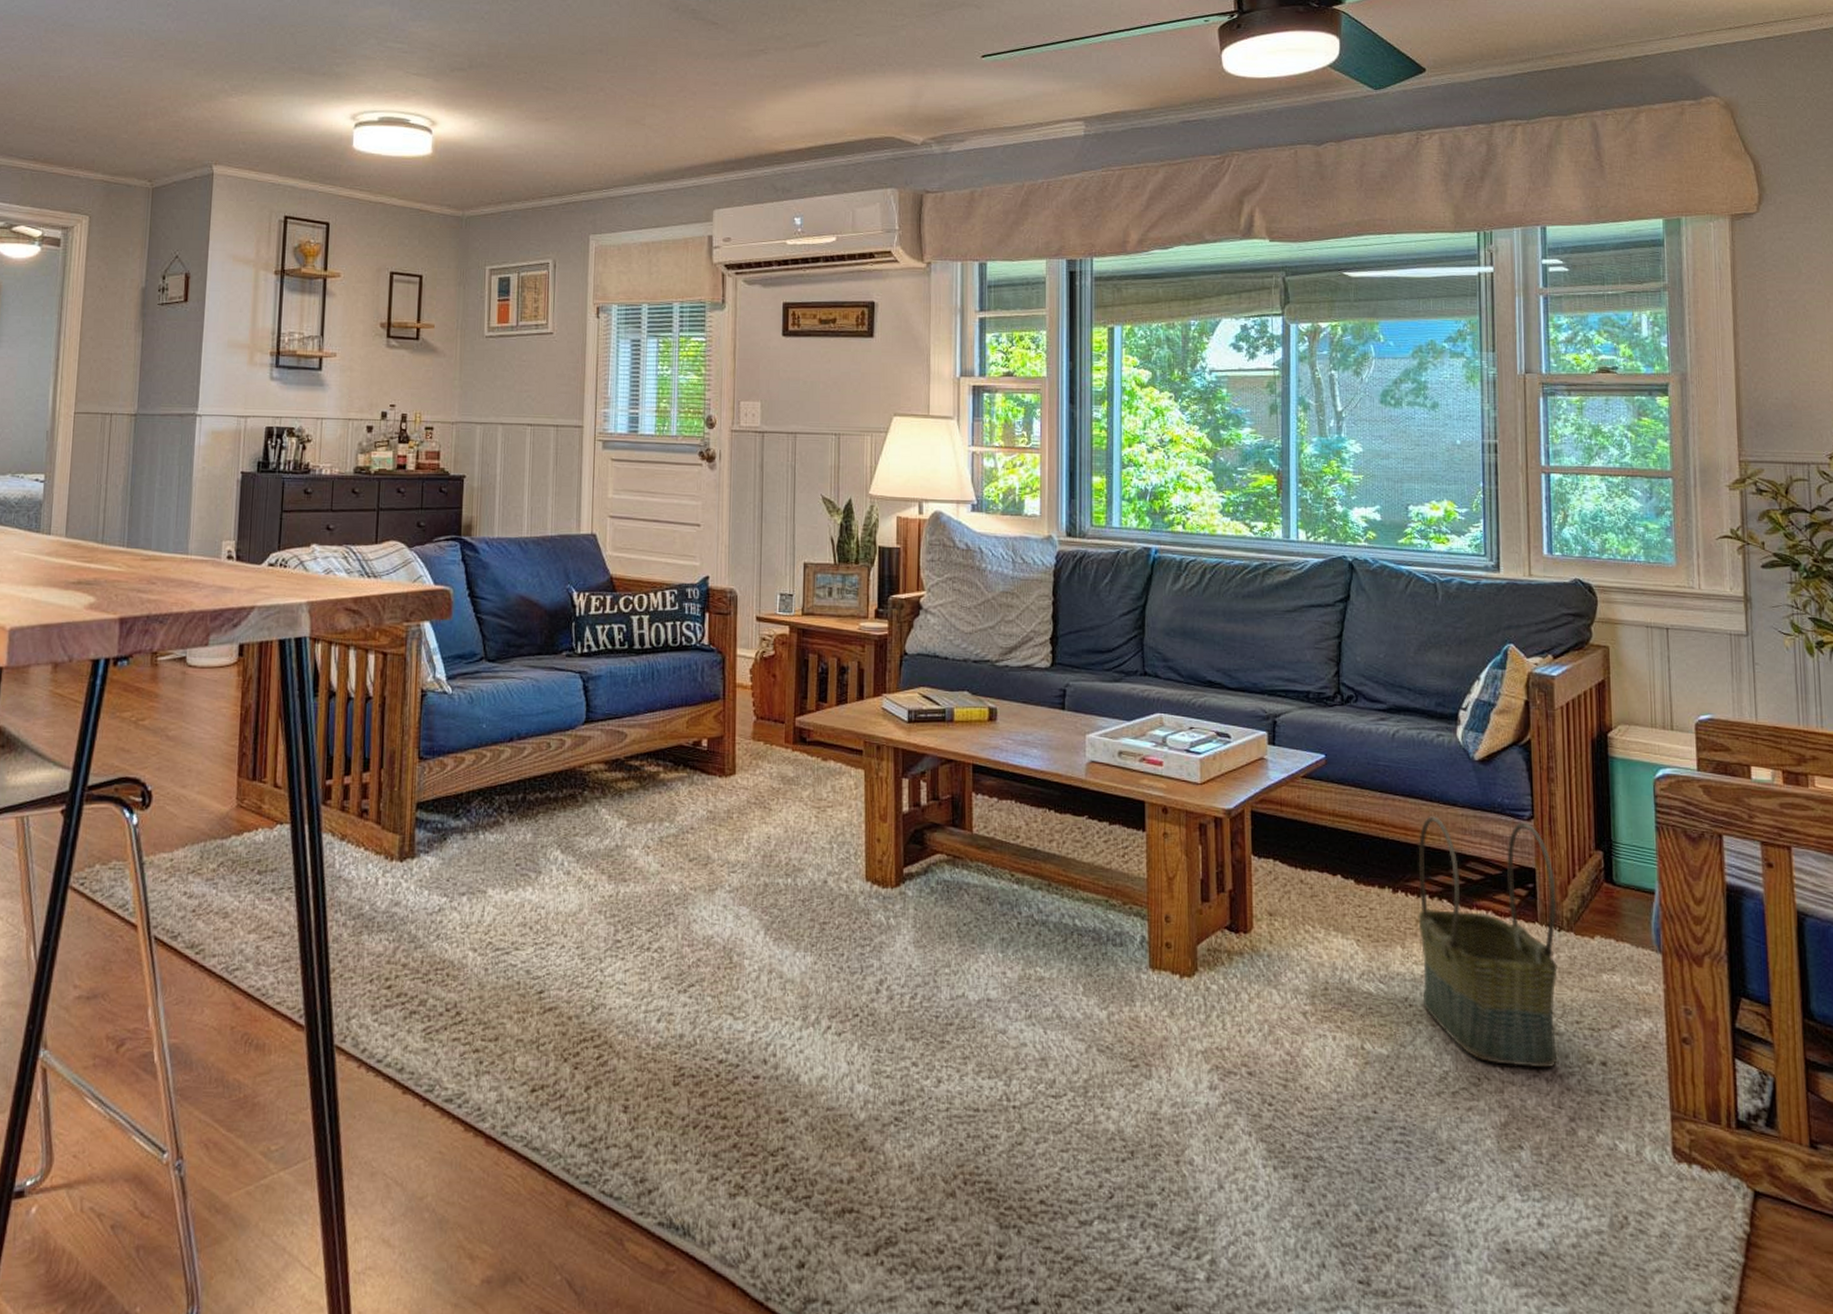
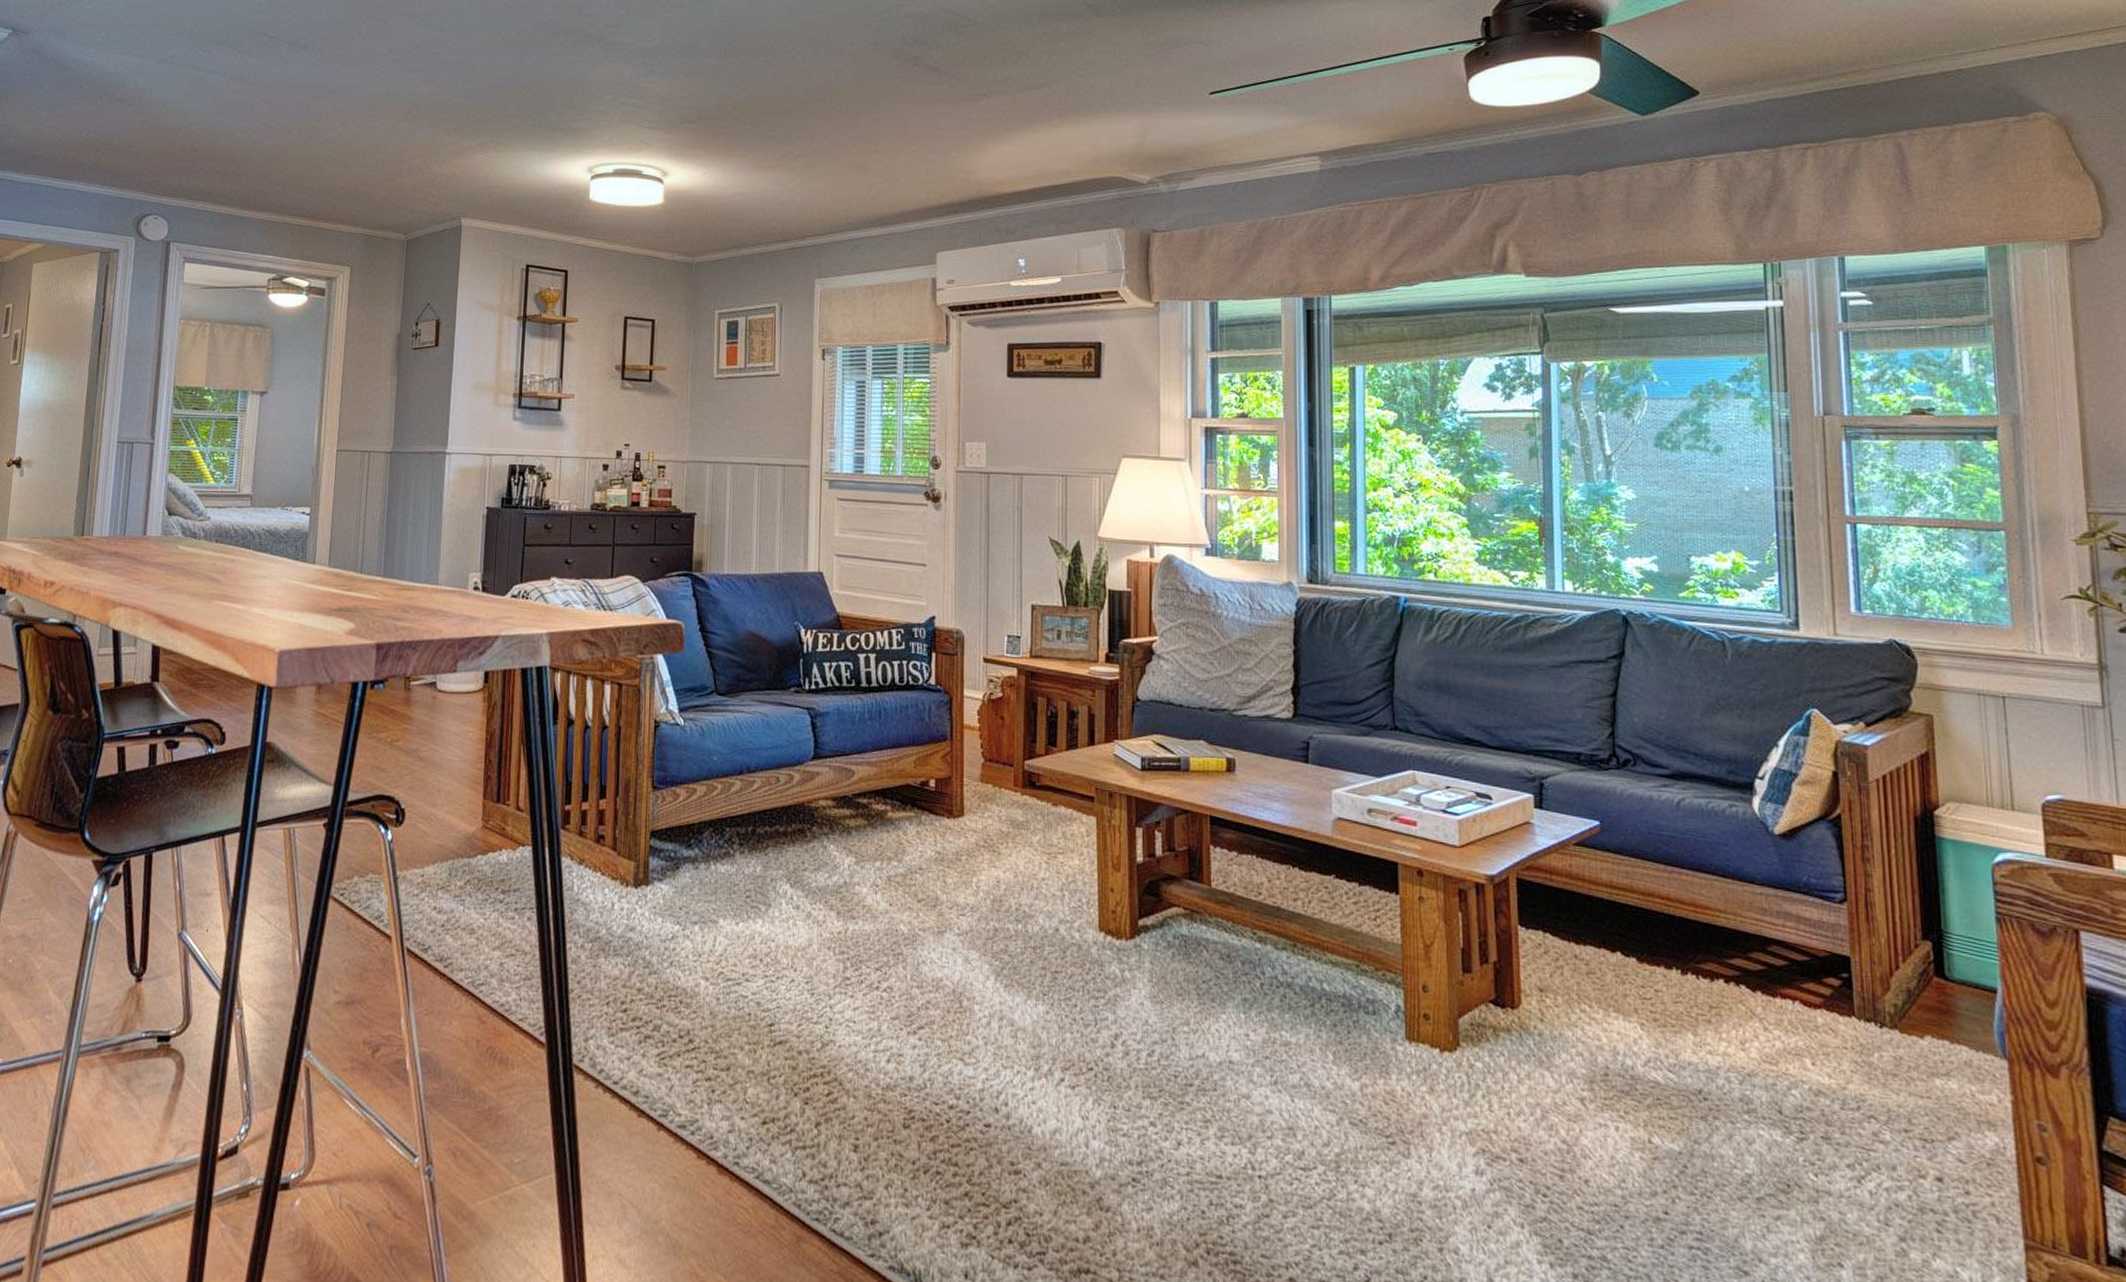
basket: present [1418,816,1557,1068] -> none [1709,893,1882,1180]

